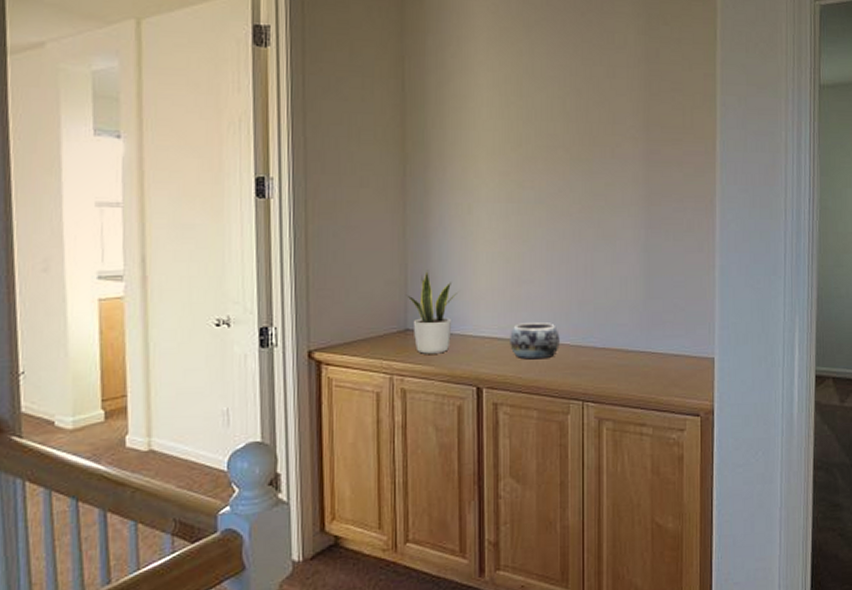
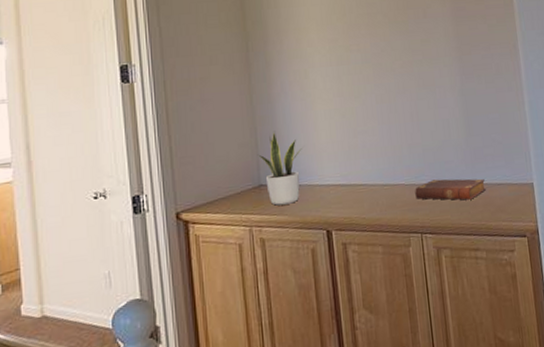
decorative bowl: present [510,323,560,360] -> none [351,166,396,202]
book: none [580,343,660,369] -> present [415,178,486,200]

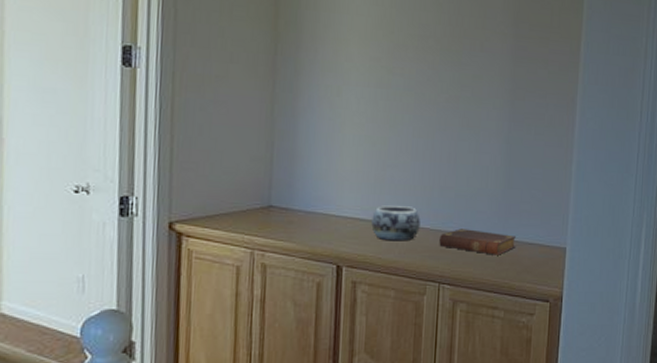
potted plant: present [256,130,303,206] -> none [270,148,324,231]
decorative bowl: none [351,166,396,202] -> present [371,205,421,242]

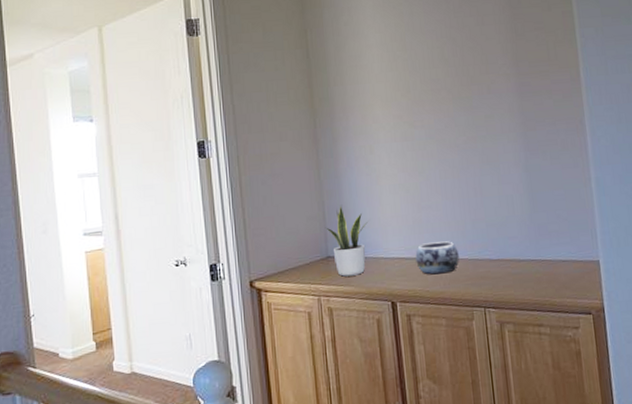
potted plant: none [270,148,324,231] -> present [324,204,369,277]
book: present [439,228,516,255] -> none [478,254,550,276]

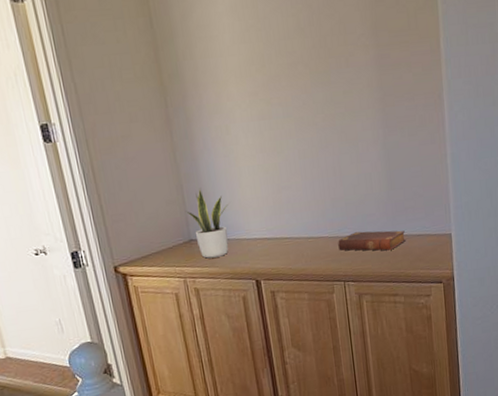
decorative bowl: present [415,241,459,275] -> none [277,220,320,254]
book: none [478,254,550,276] -> present [338,230,406,251]

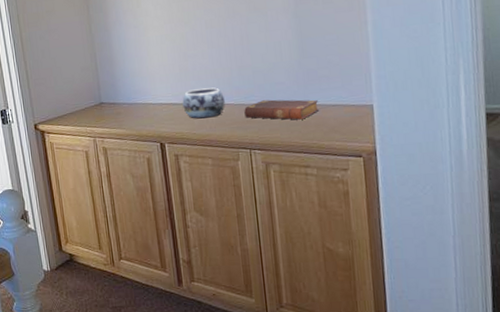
potted plant: present [185,187,229,259] -> none [97,55,138,121]
decorative bowl: none [277,220,320,254] -> present [182,87,225,119]

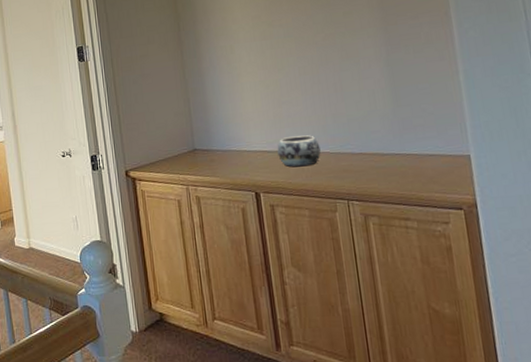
book: present [244,99,319,120] -> none [340,148,416,170]

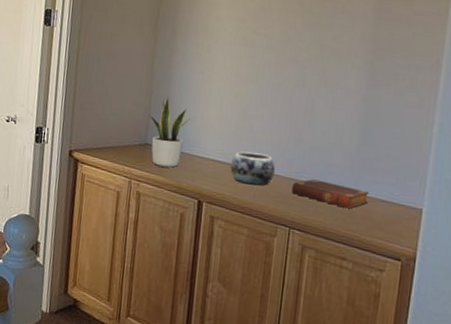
potted plant: none [190,101,232,168] -> present [148,96,192,168]
book: none [340,148,416,170] -> present [291,179,369,209]

